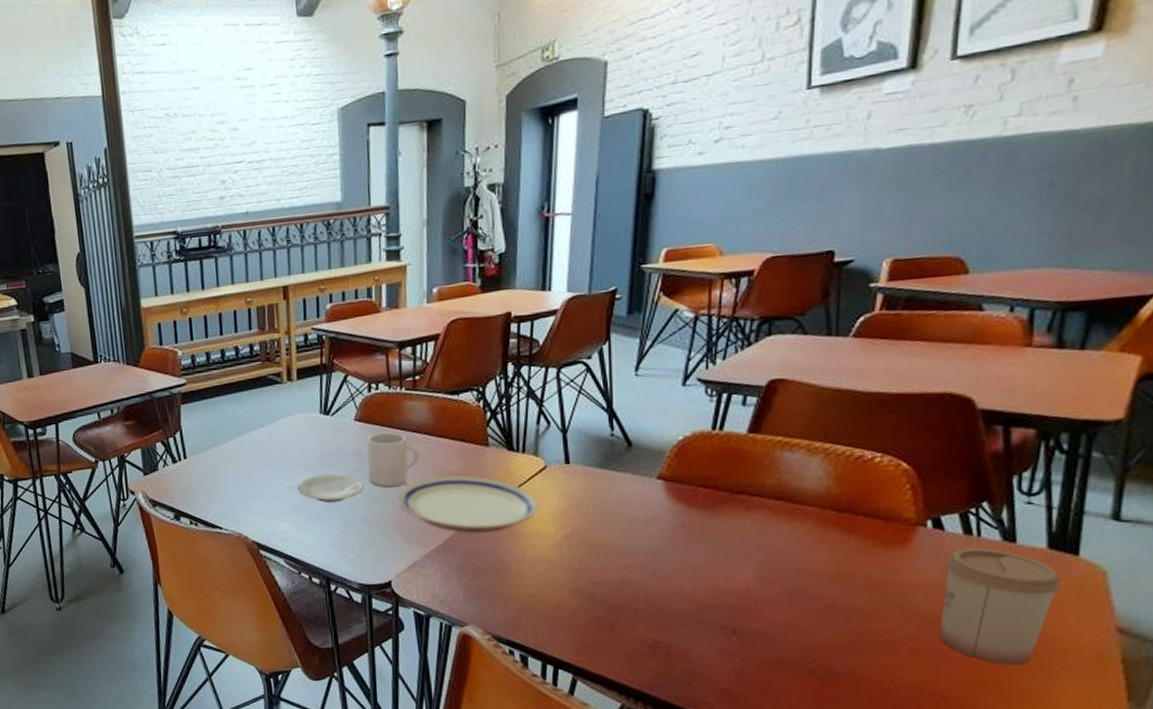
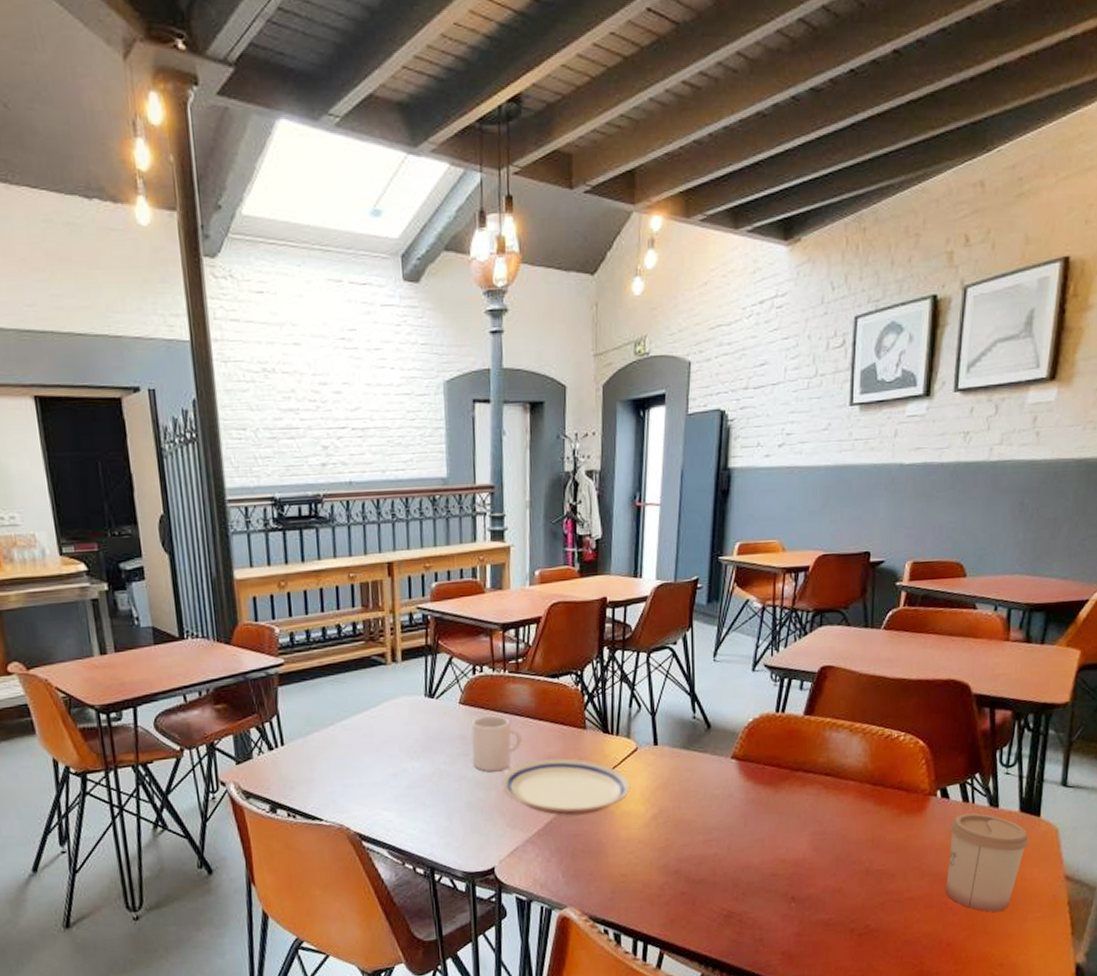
saucer: present [296,473,364,503] -> none [400,758,468,789]

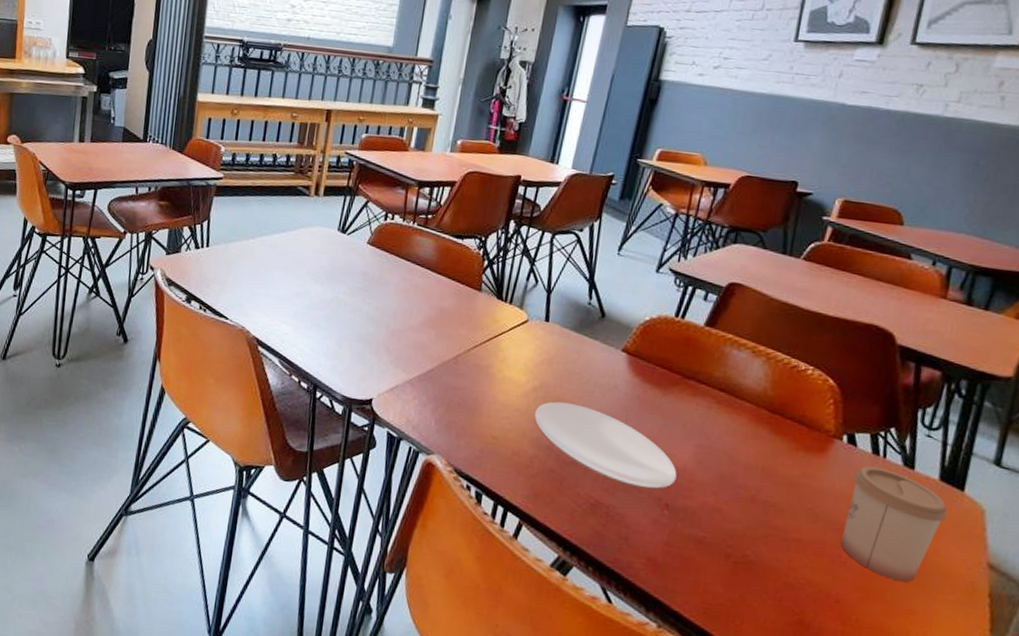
cup: present [471,715,522,772] -> none [370,259,419,312]
plate: present [501,758,630,816] -> none [393,309,516,371]
plate: none [658,821,798,889] -> present [534,401,677,490]

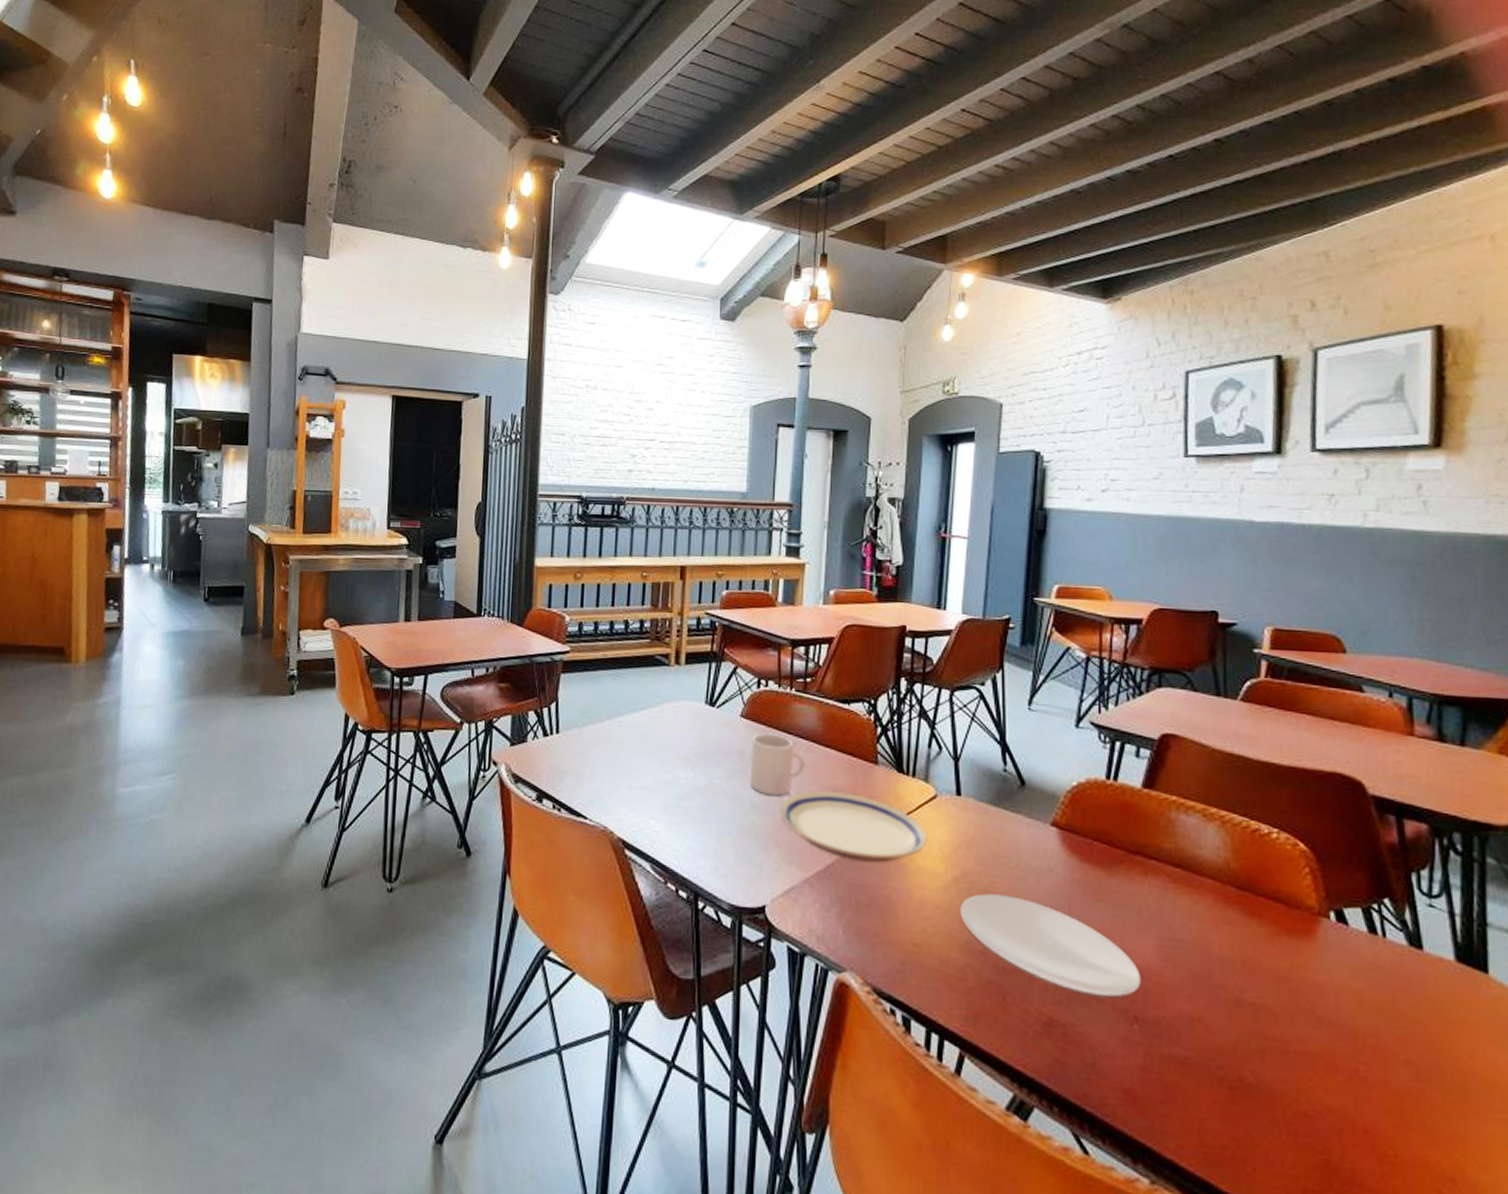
cup: none [370,259,419,312] -> present [751,733,805,797]
plate: none [393,309,516,371] -> present [780,790,927,863]
cup: present [841,466,947,582] -> none [1352,949,1475,1100]

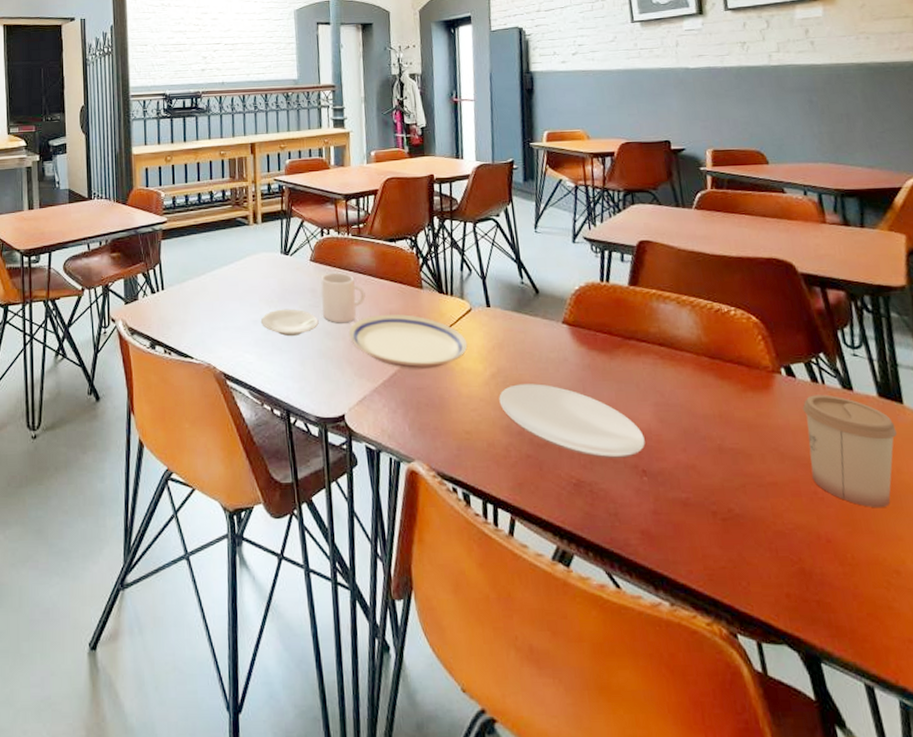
saucer: none [672,771,744,805] -> present [260,308,319,336]
cup: none [1352,949,1475,1100] -> present [802,394,897,508]

